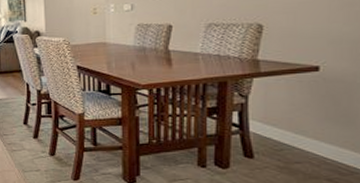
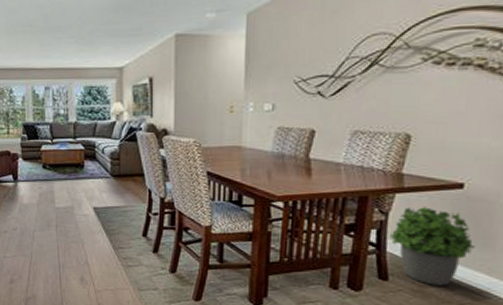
potted plant: none [251,89,336,163] -> present [390,207,474,286]

